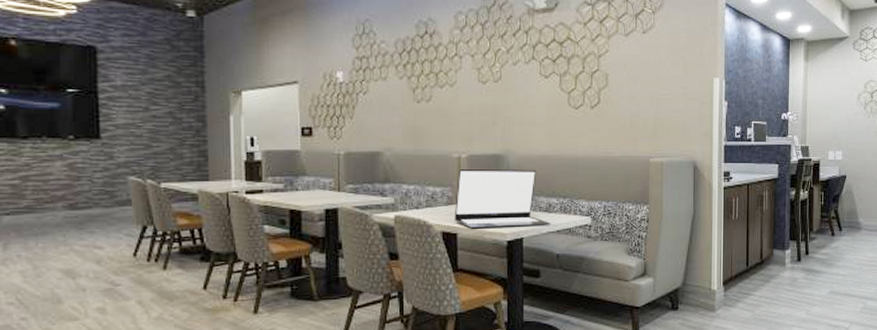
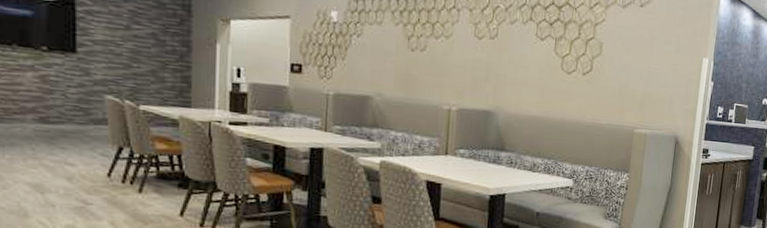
laptop: present [454,168,551,229] -> none [439,120,534,184]

